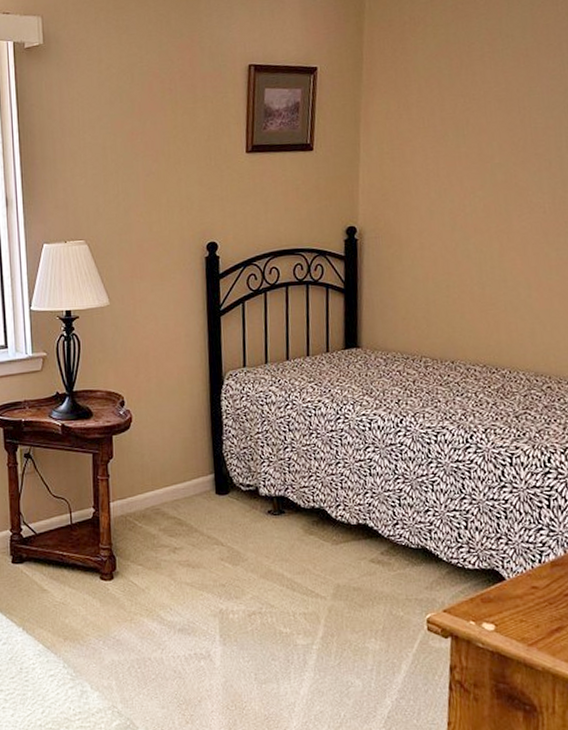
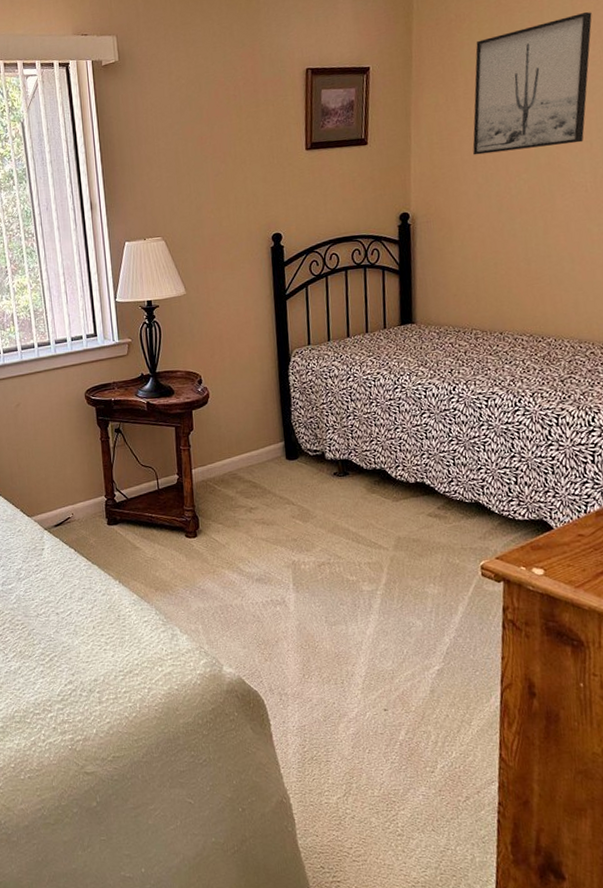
wall art: none [425,22,553,168] -> present [472,11,592,156]

